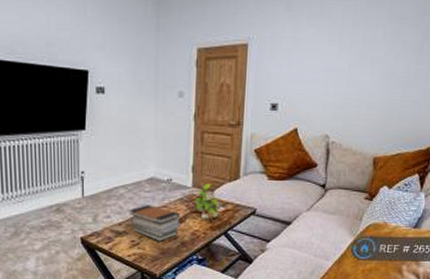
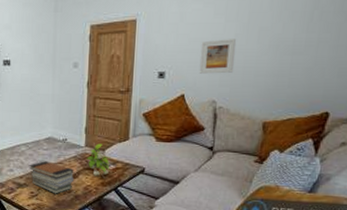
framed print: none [312,68,350,106] -> present [199,39,237,74]

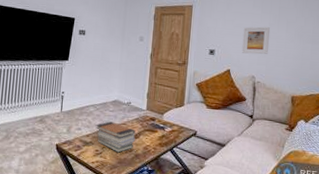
plant: present [87,142,112,178] -> none [147,106,169,140]

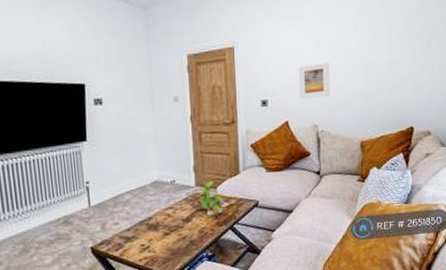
book stack: present [95,121,136,153] -> none [135,207,187,243]
plant: none [147,106,169,140] -> present [198,180,225,218]

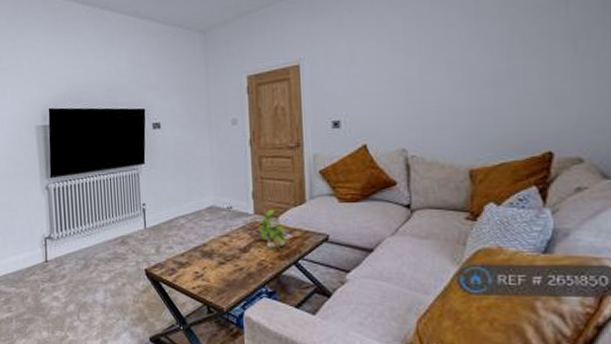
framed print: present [298,62,331,99] -> none [379,75,424,119]

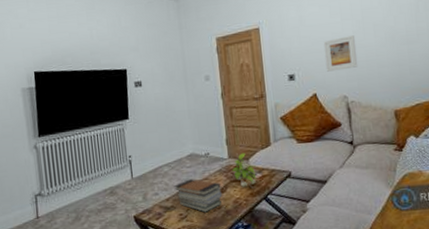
book stack: none [190,234,244,273] -> present [173,179,222,213]
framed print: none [379,75,424,119] -> present [323,35,358,72]

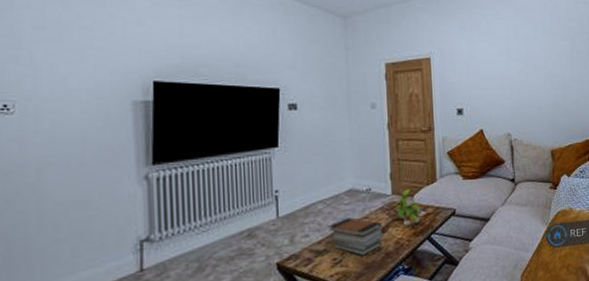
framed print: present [323,35,358,72] -> none [491,75,521,109]

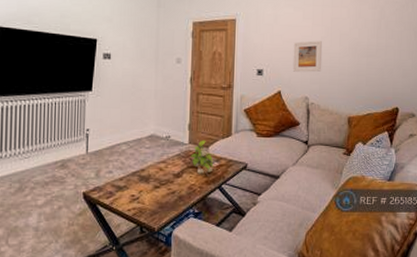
book stack: present [328,217,383,256] -> none [129,160,178,196]
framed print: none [491,75,521,109] -> present [292,41,323,72]

